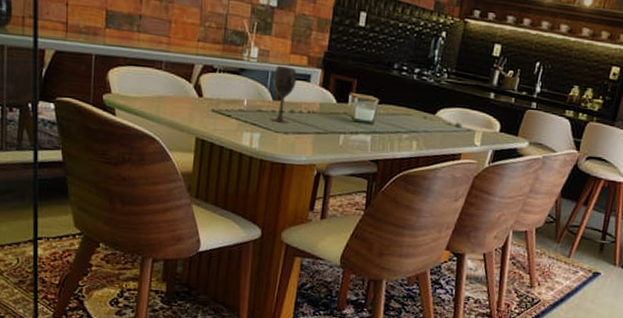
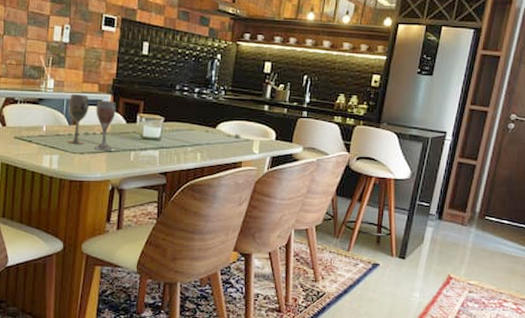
cup: none [300,74,326,132] -> present [94,100,116,151]

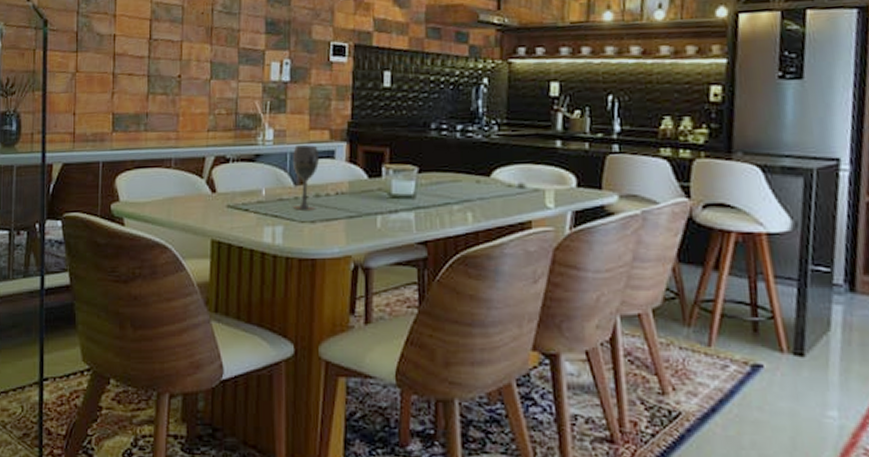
cup: present [94,100,116,151] -> none [327,150,354,217]

